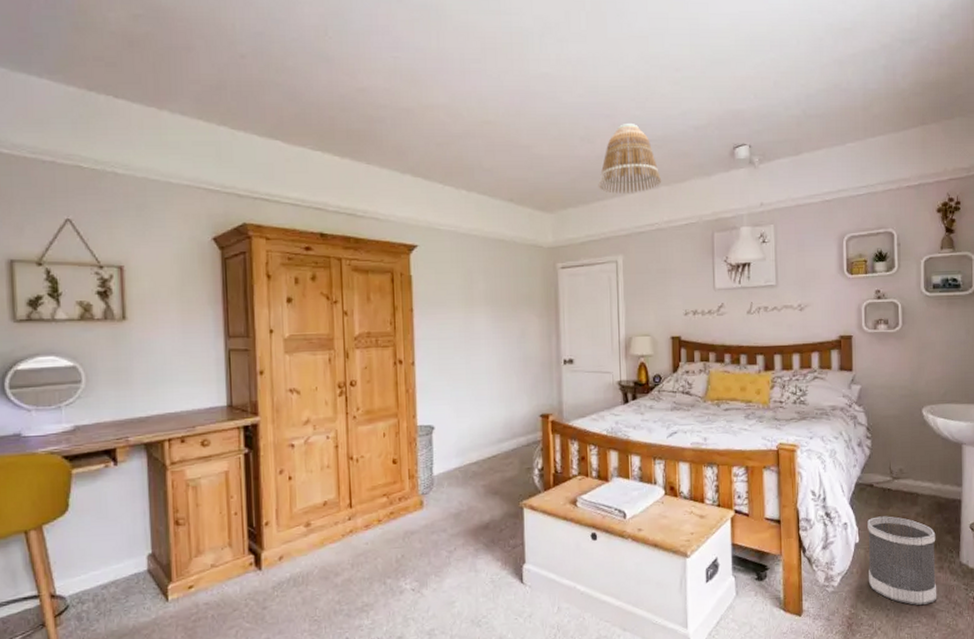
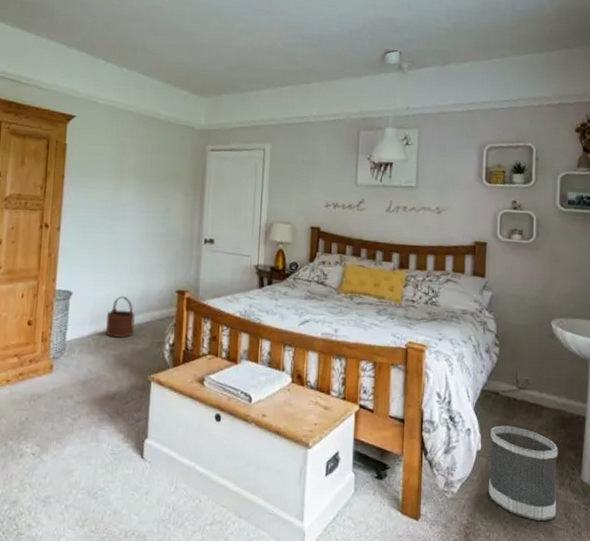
wooden bucket: none [472,425,501,468] -> present [106,295,135,338]
lamp shade: present [598,122,661,194] -> none [253,20,313,86]

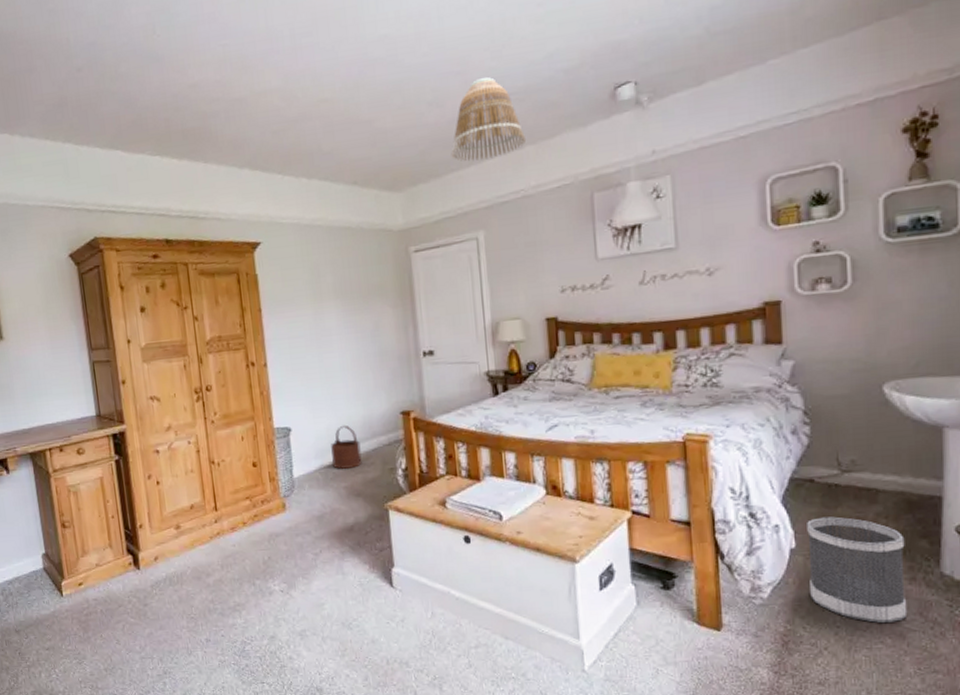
lamp shade: none [253,20,313,86] -> present [451,76,525,162]

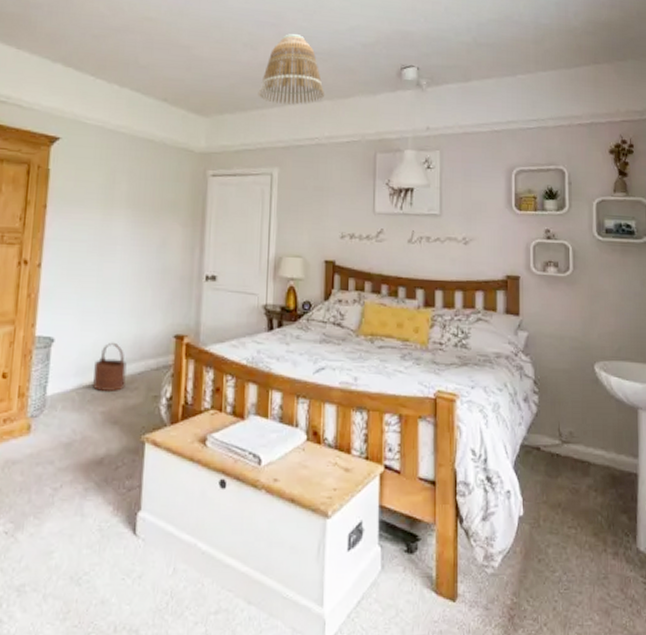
wastebasket: present [807,516,908,624] -> none [533,486,612,599]

